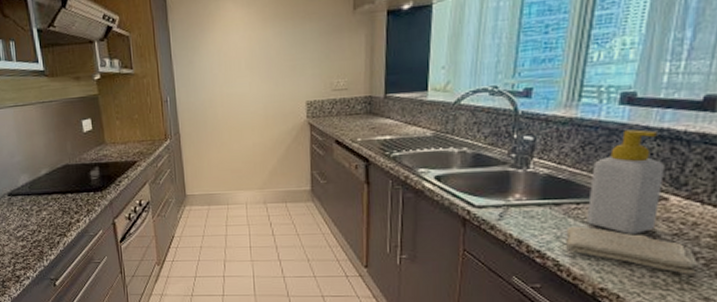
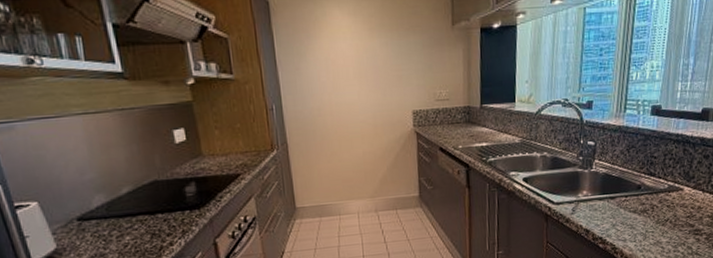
washcloth: present [566,226,701,276] -> none [619,214,704,248]
soap bottle: present [586,129,664,234] -> none [632,135,680,219]

